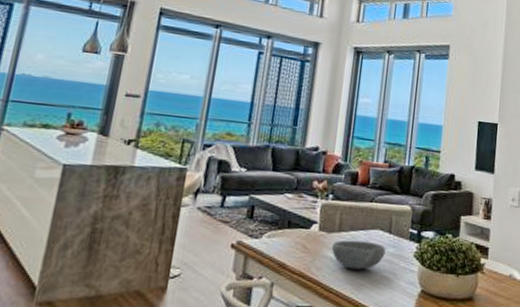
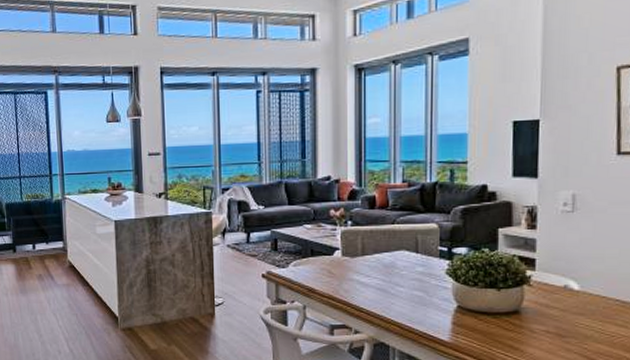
bowl: present [331,240,386,270] -> none [357,262,414,290]

